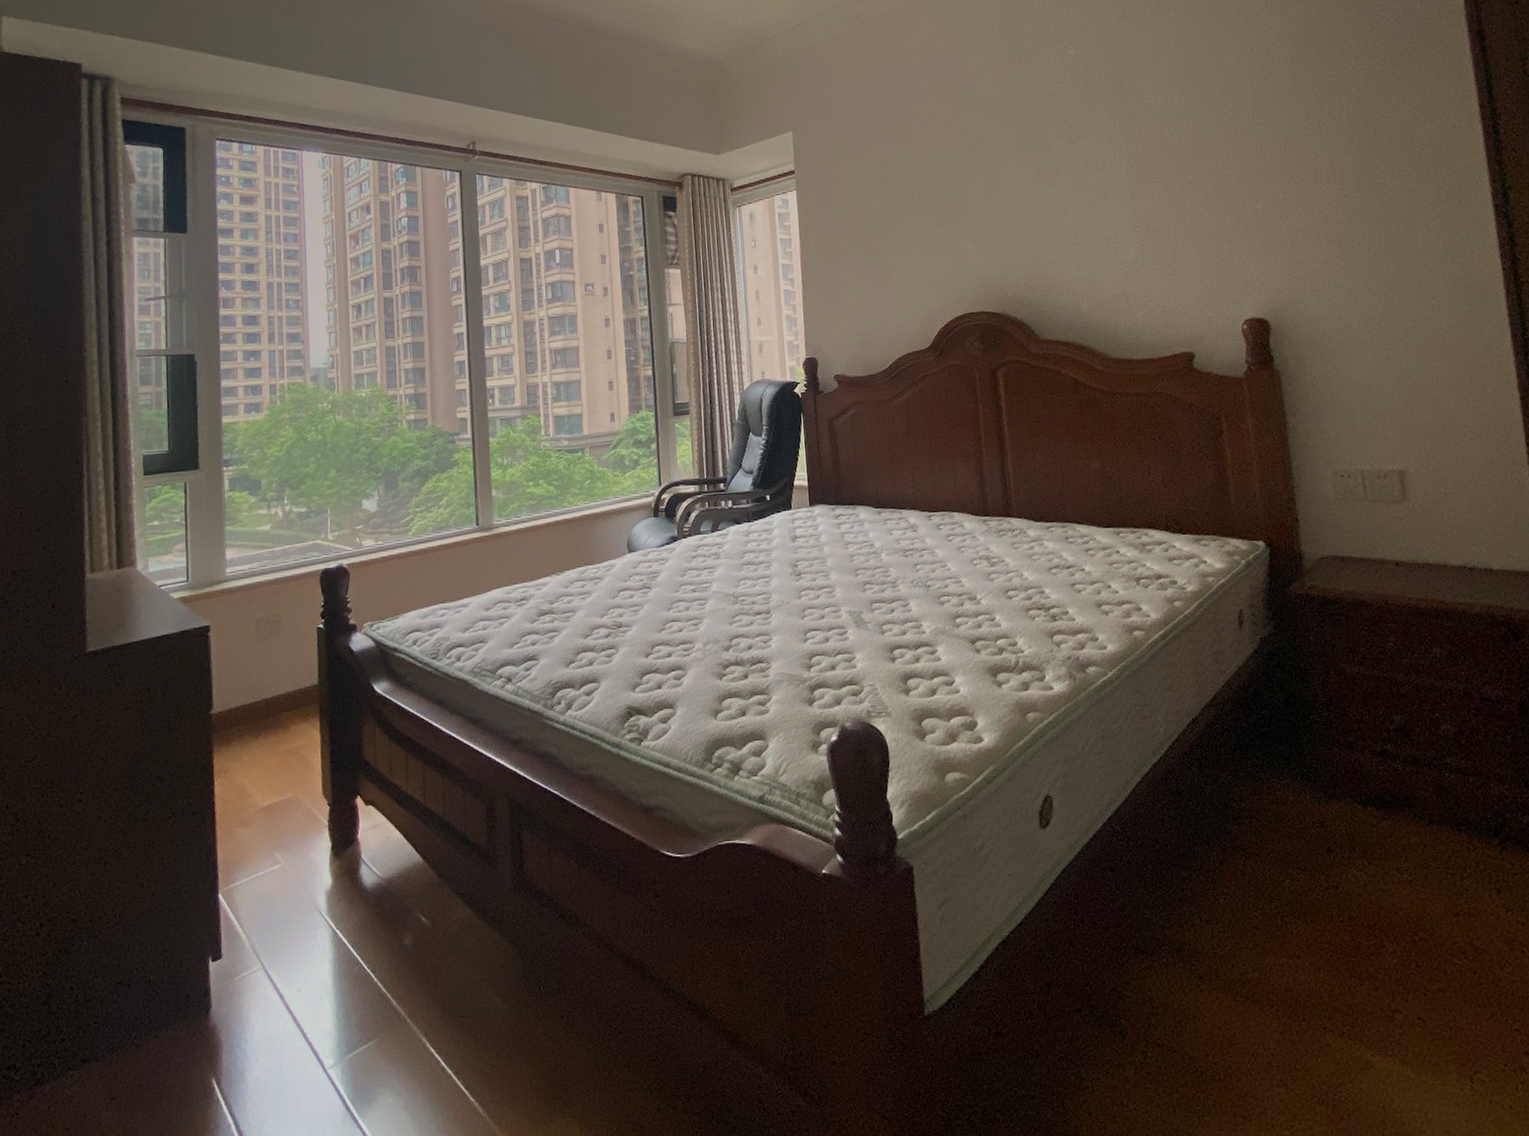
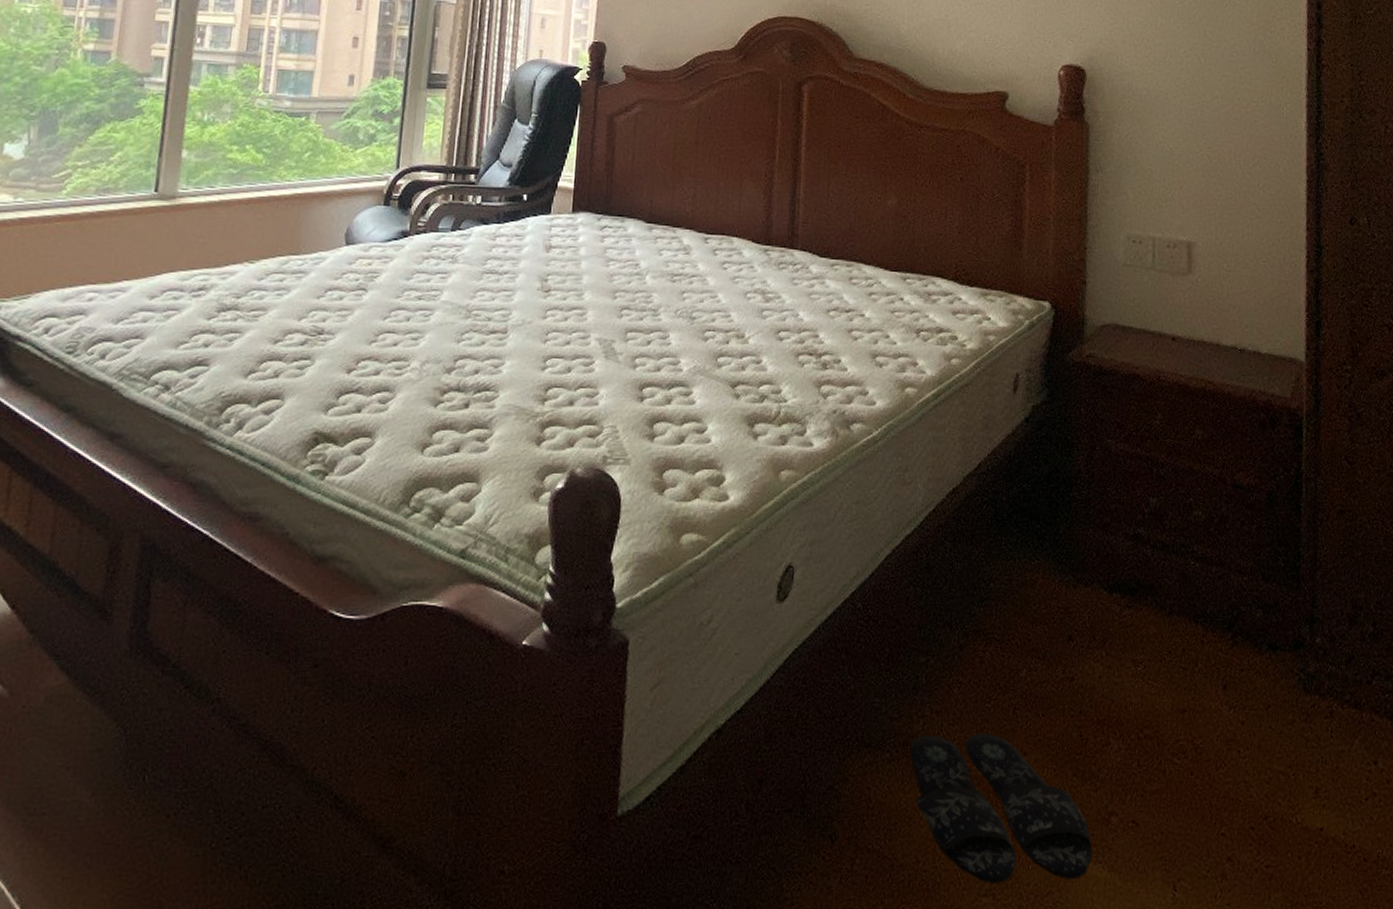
slippers: none [1184,938,1380,1075] -> present [910,733,1091,884]

